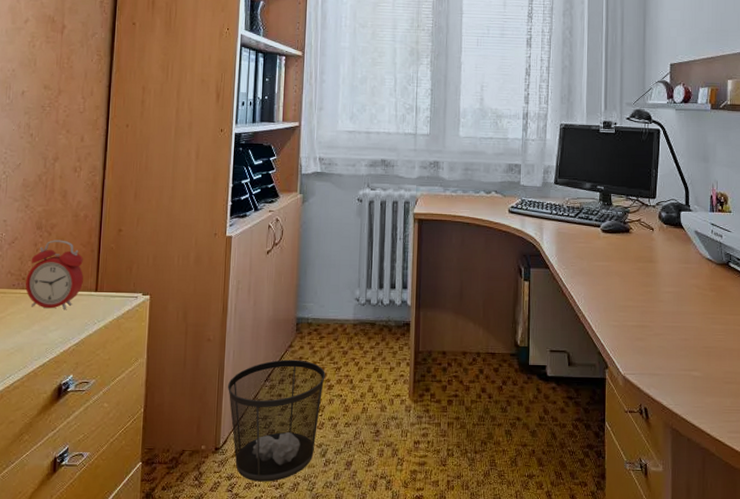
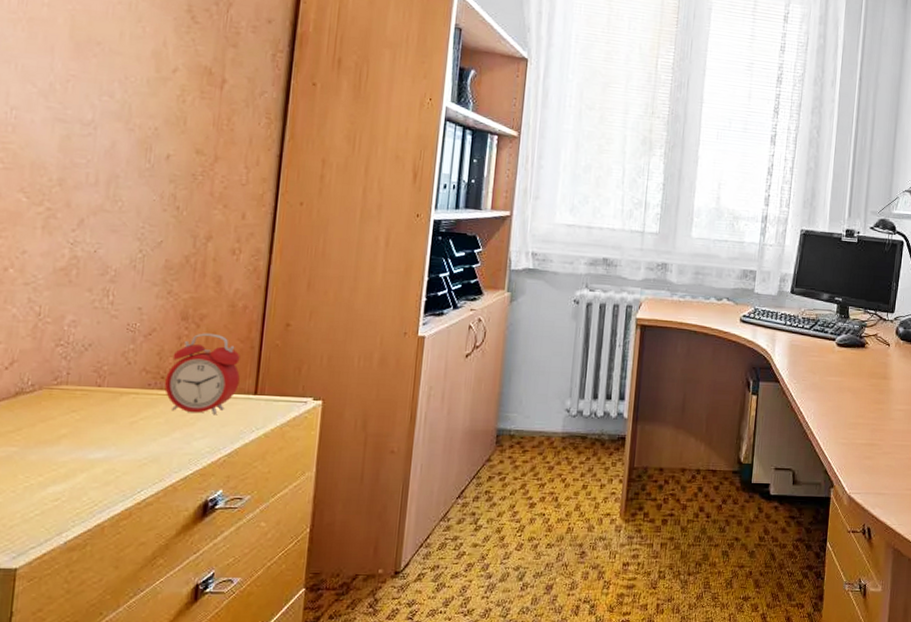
waste bin: present [227,359,325,482] -> none [412,474,527,608]

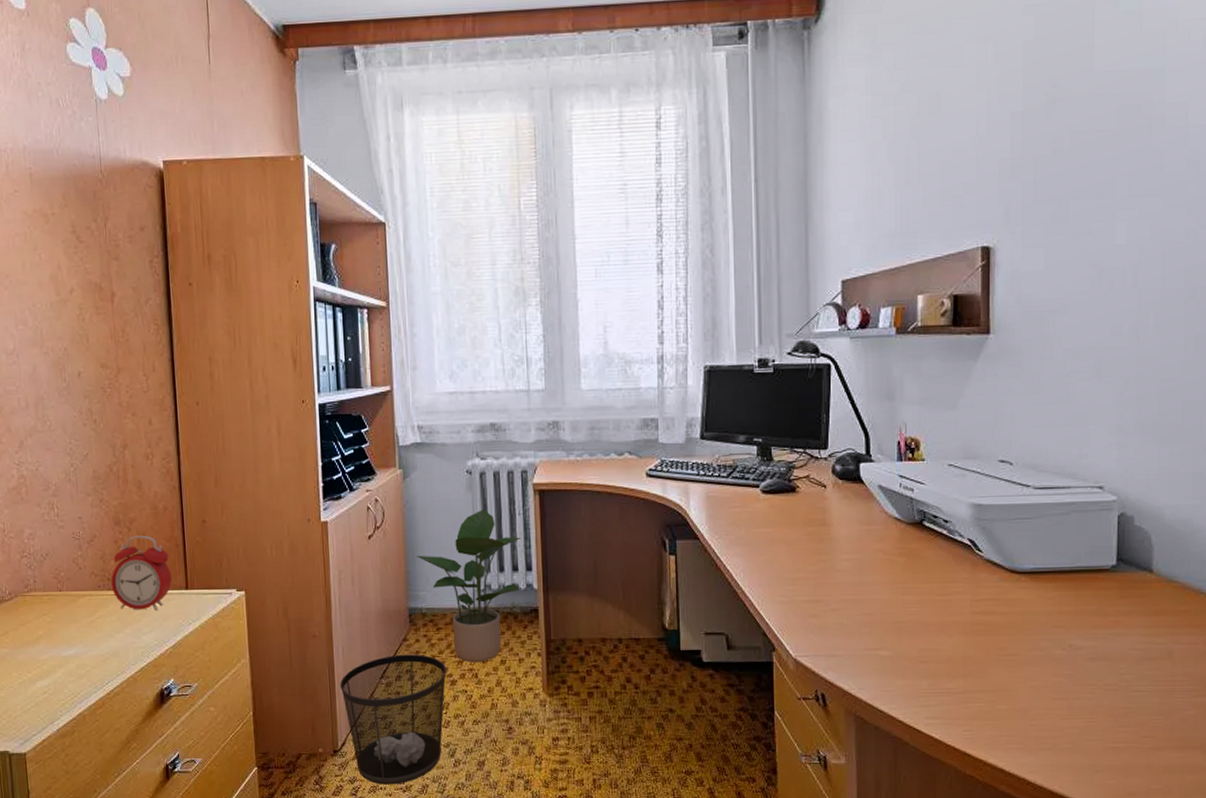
waste bin: none [412,474,527,608] -> present [339,654,447,785]
potted plant: none [512,338,618,487] -> present [416,509,521,663]

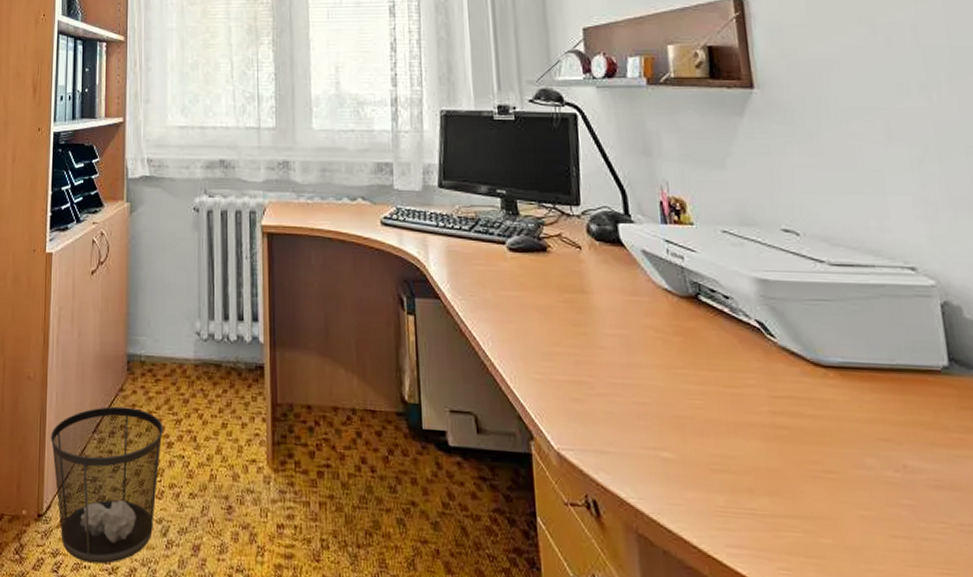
potted plant: present [416,509,521,663] -> none [139,250,247,424]

